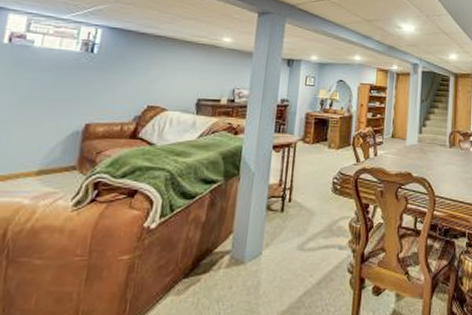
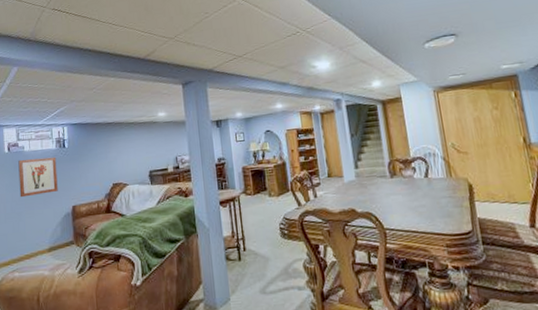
wall art: none [11,55,78,104] -> present [18,157,58,198]

